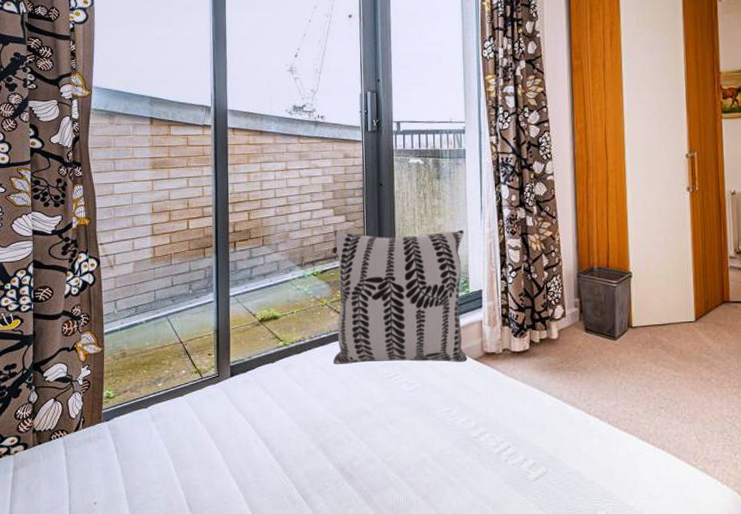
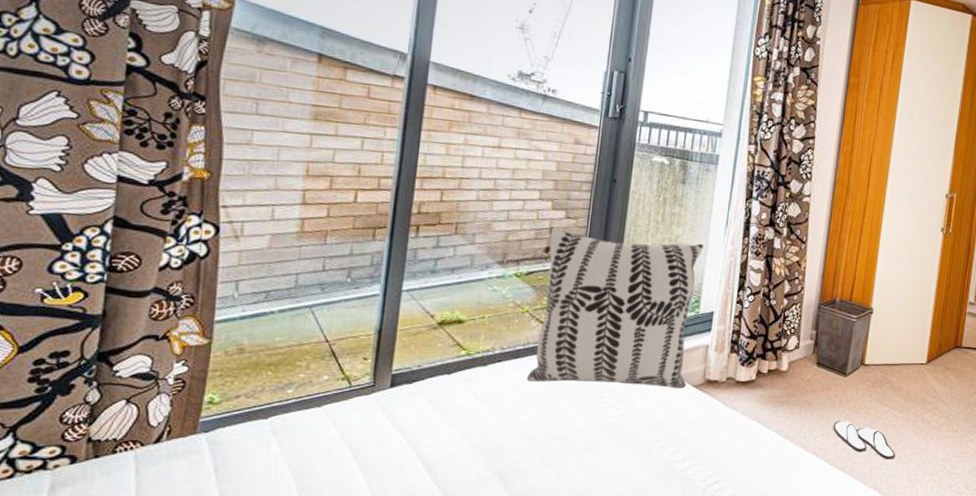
slippers: none [611,383,679,419] -> present [833,421,896,459]

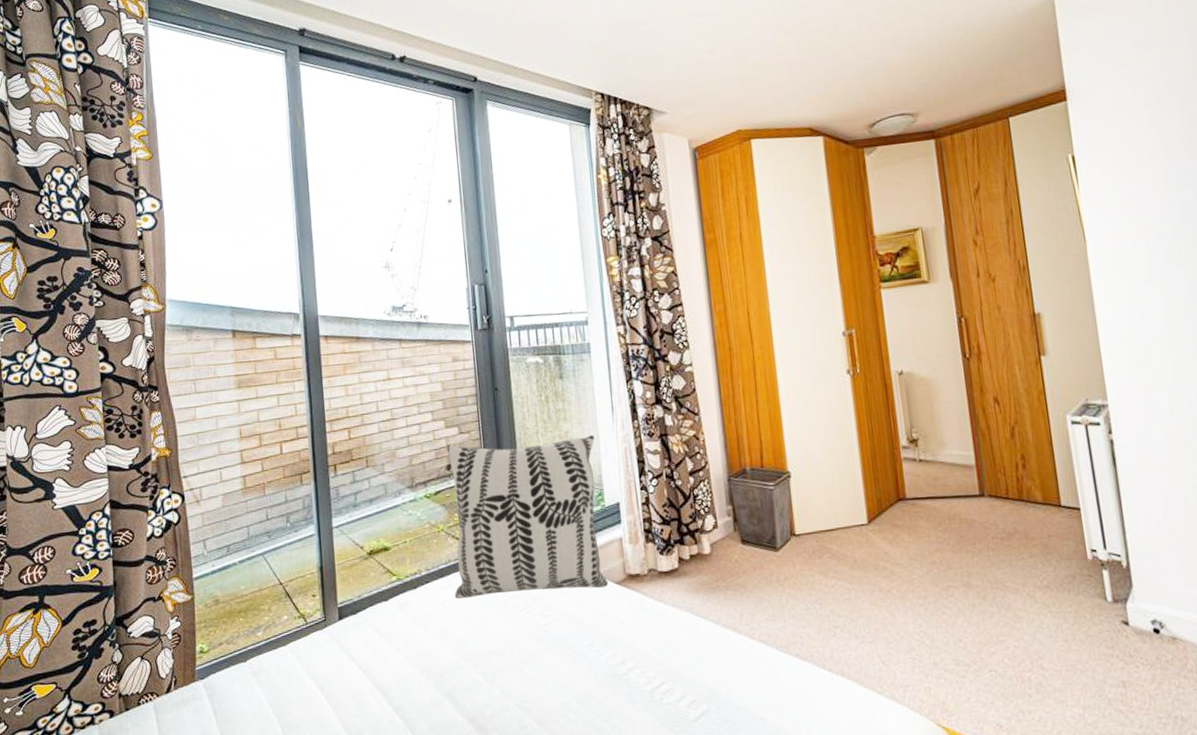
slippers: present [833,421,896,459] -> none [776,601,858,640]

